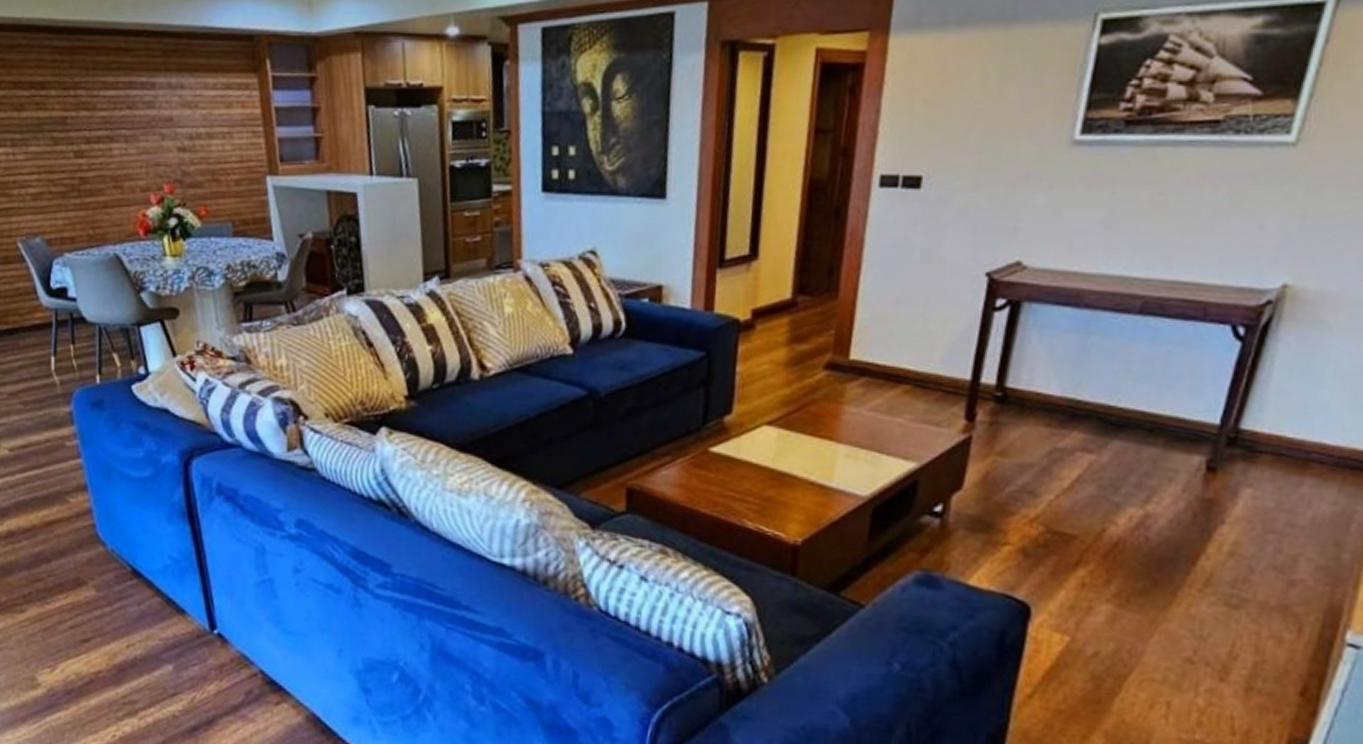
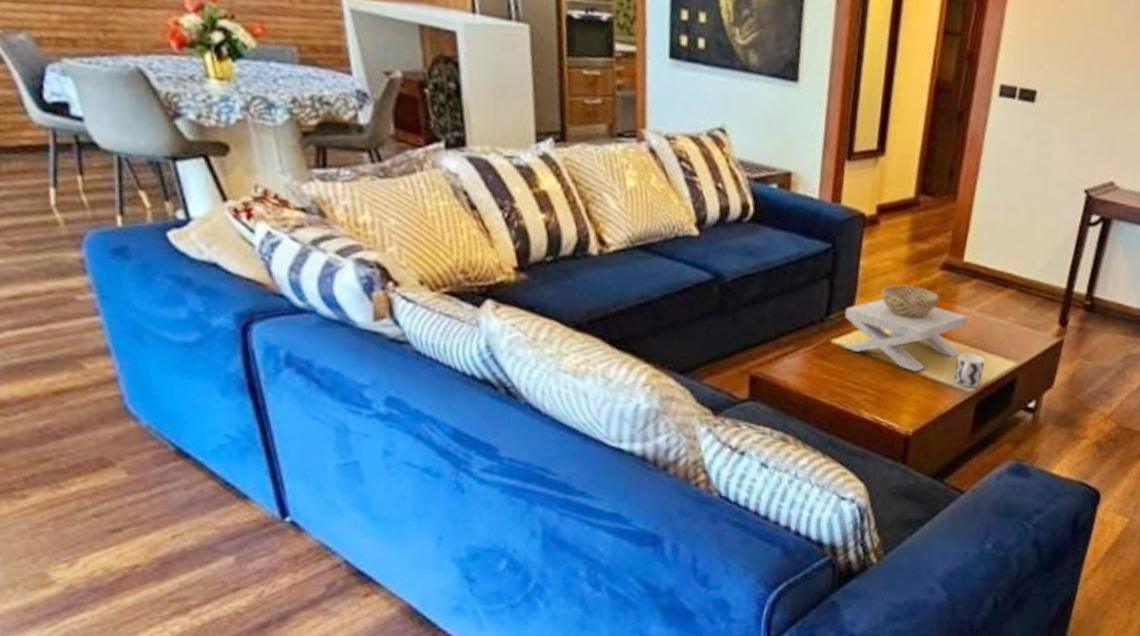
decorative bowl: none [721,388,857,478] -> present [842,284,968,372]
cup: none [844,455,880,492] -> present [953,352,985,388]

